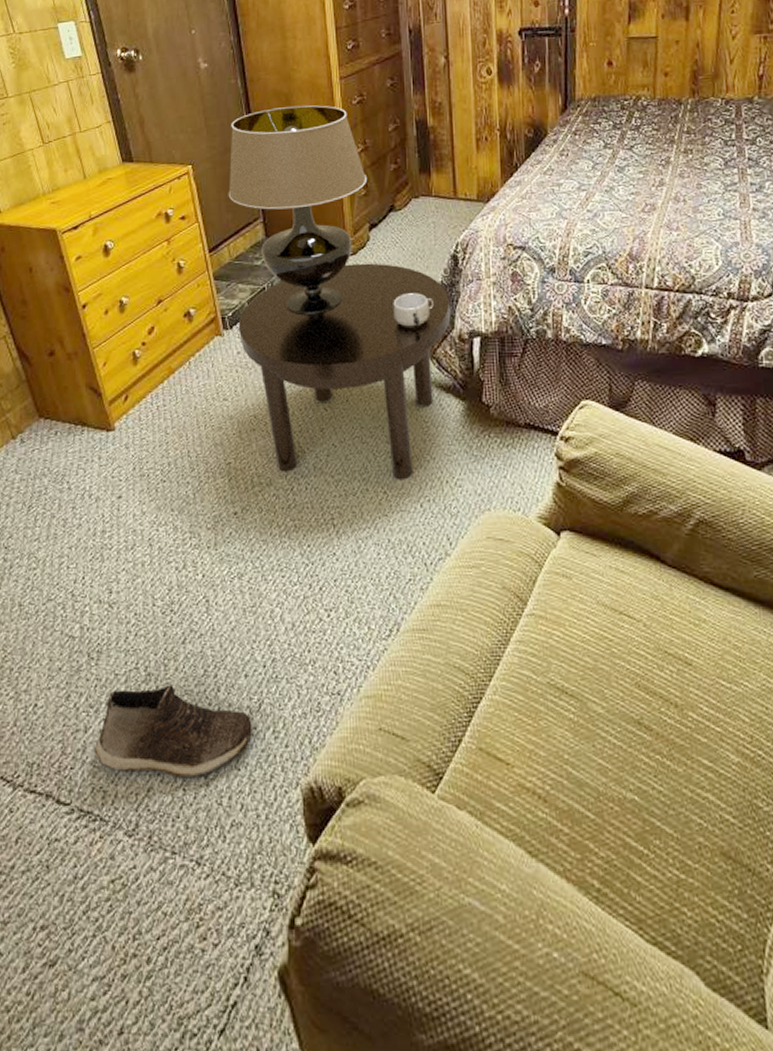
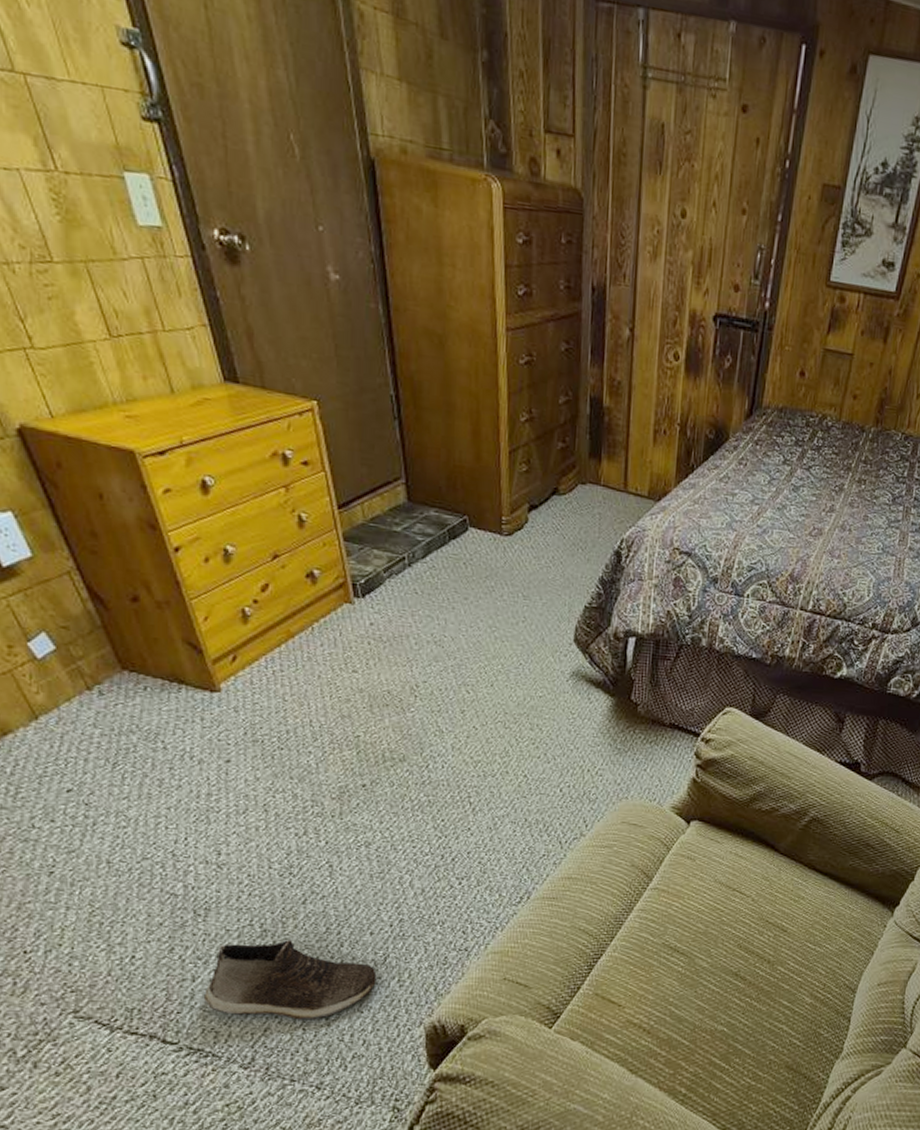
table lamp: present [228,105,368,315] -> none [363,349,531,594]
side table: present [238,263,451,480] -> none [371,544,609,766]
mug: present [393,293,433,327] -> none [547,584,591,620]

